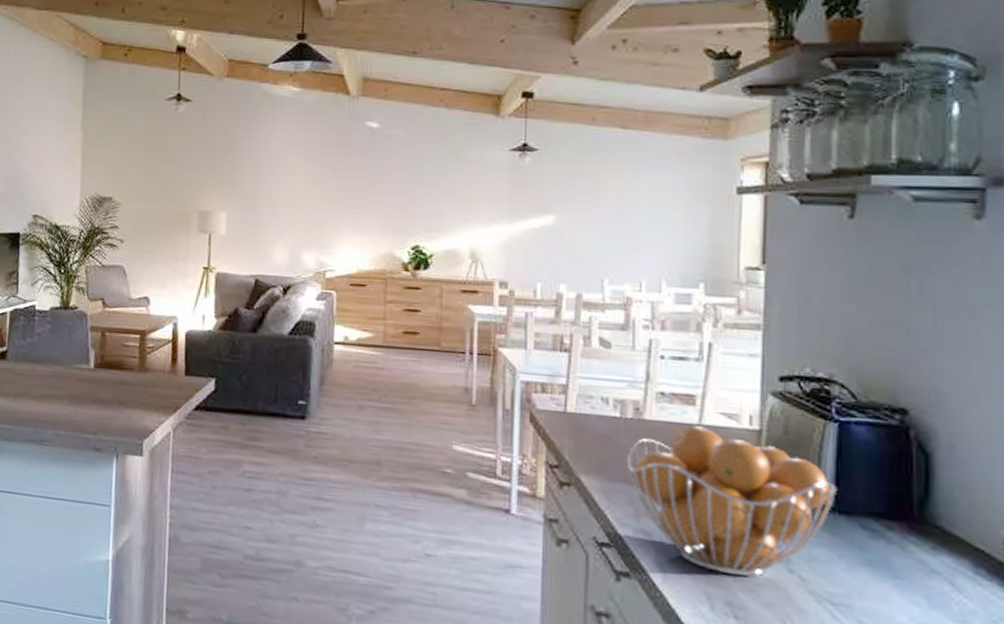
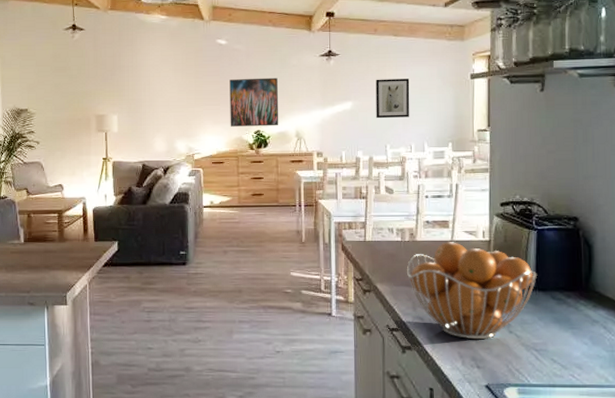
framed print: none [377,175,448,242] -> present [229,77,278,127]
wall art: none [589,186,642,242] -> present [375,78,410,119]

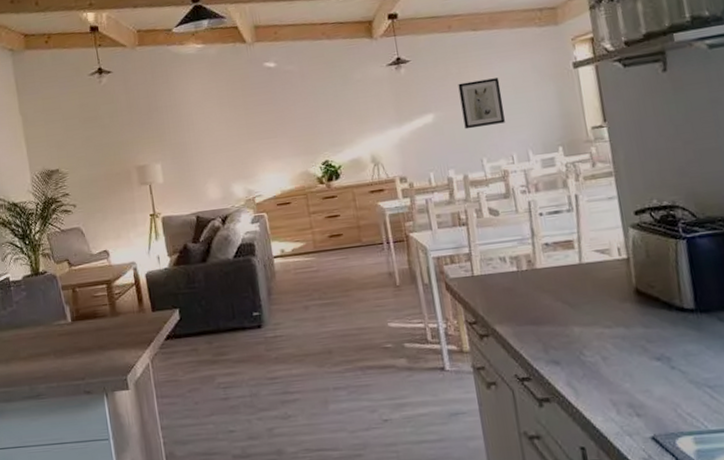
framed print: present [229,77,278,127] -> none [285,97,349,161]
fruit basket: present [407,242,537,339] -> none [529,265,696,382]

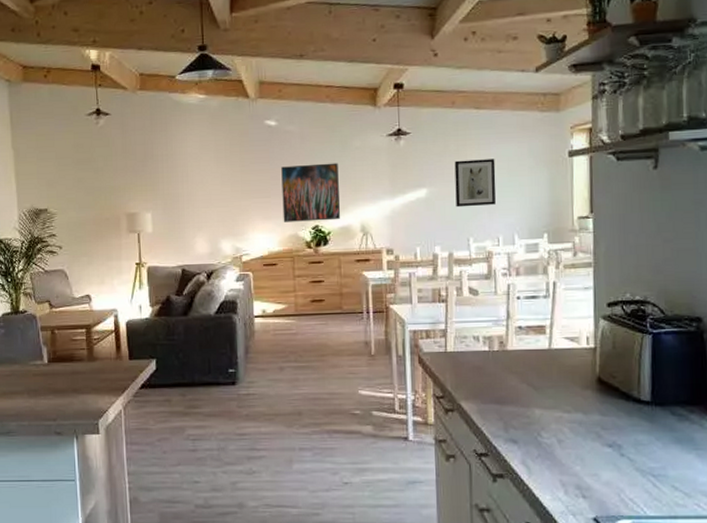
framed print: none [285,97,349,161] -> present [281,163,340,222]

